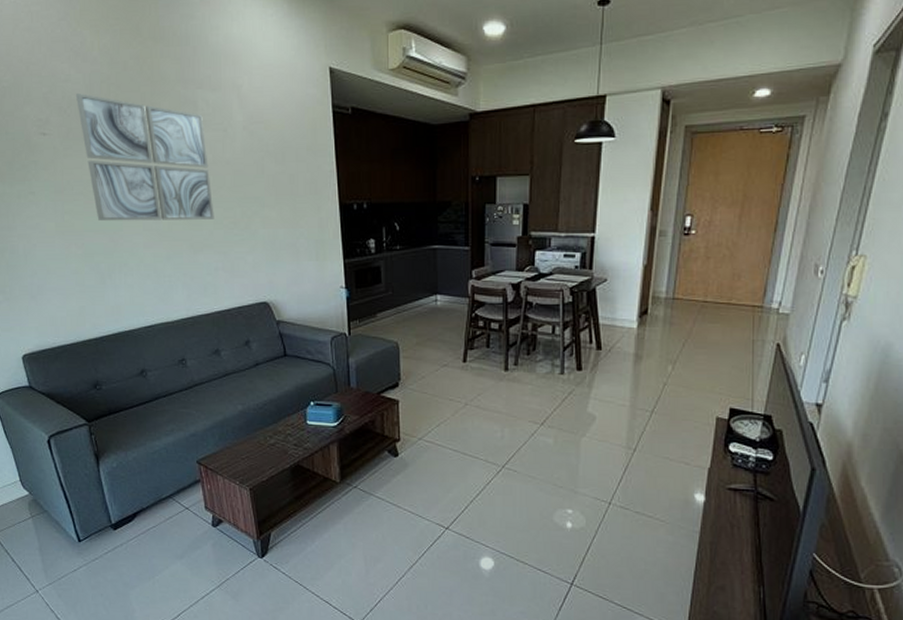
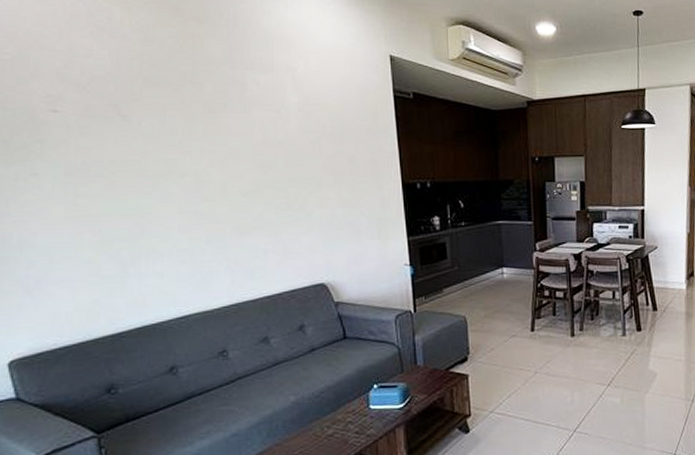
wall art: present [75,93,214,222] -> none [98,70,264,205]

